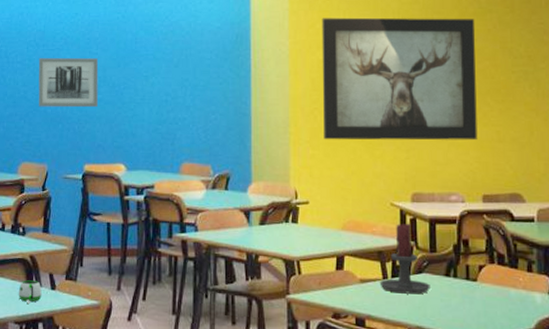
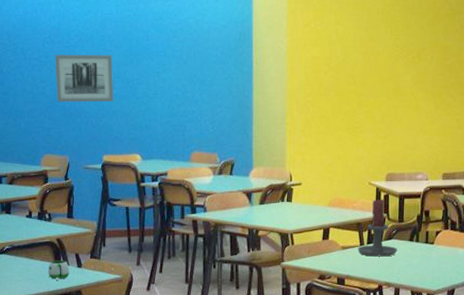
wall art: present [322,17,478,141] -> none [315,17,446,129]

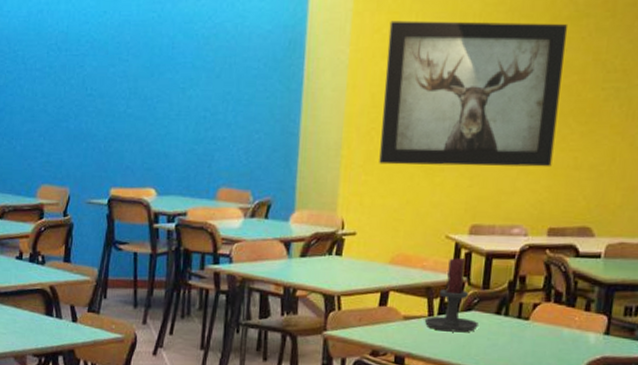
mug: present [47,260,70,281] -> none [37,312,63,337]
wall art: present [55,55,113,103] -> none [59,65,129,124]
wall art: none [315,17,446,129] -> present [379,20,569,167]

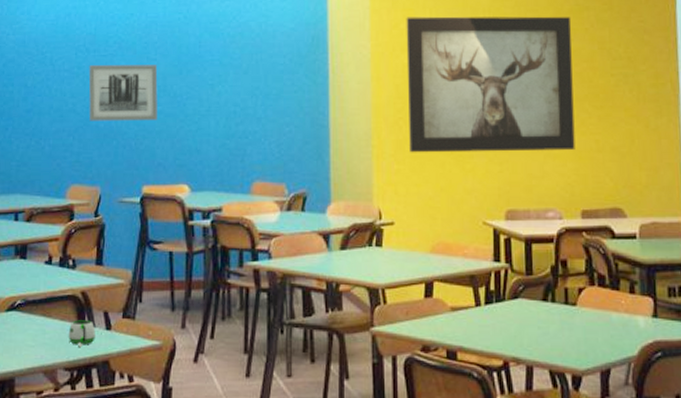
mug: none [37,312,63,337] -> present [68,320,96,348]
wall art: none [59,65,129,124] -> present [88,65,158,121]
candle holder: present [424,257,478,333] -> none [472,243,527,322]

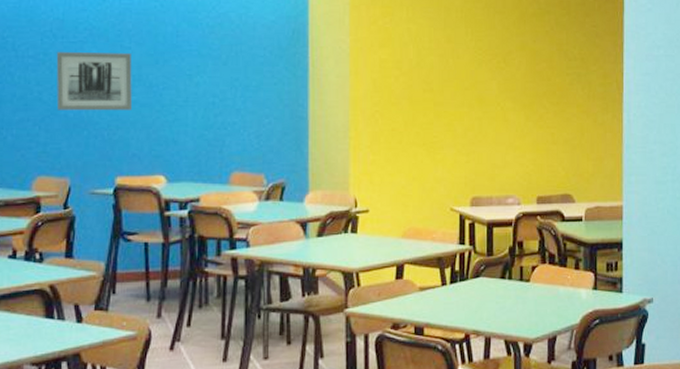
mug: present [68,320,96,348] -> none [35,314,65,342]
wall art: present [406,16,575,153] -> none [384,14,534,145]

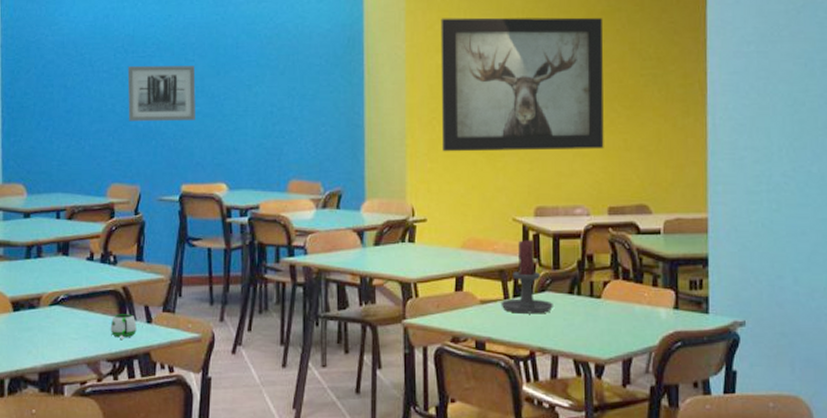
mug: none [35,314,65,342] -> present [110,314,137,341]
wall art: none [384,14,534,145] -> present [441,17,604,152]
candle holder: none [438,227,487,299] -> present [500,239,553,314]

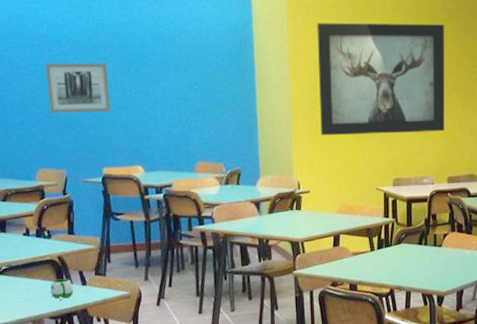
candle holder: present [500,239,553,314] -> none [368,203,407,262]

